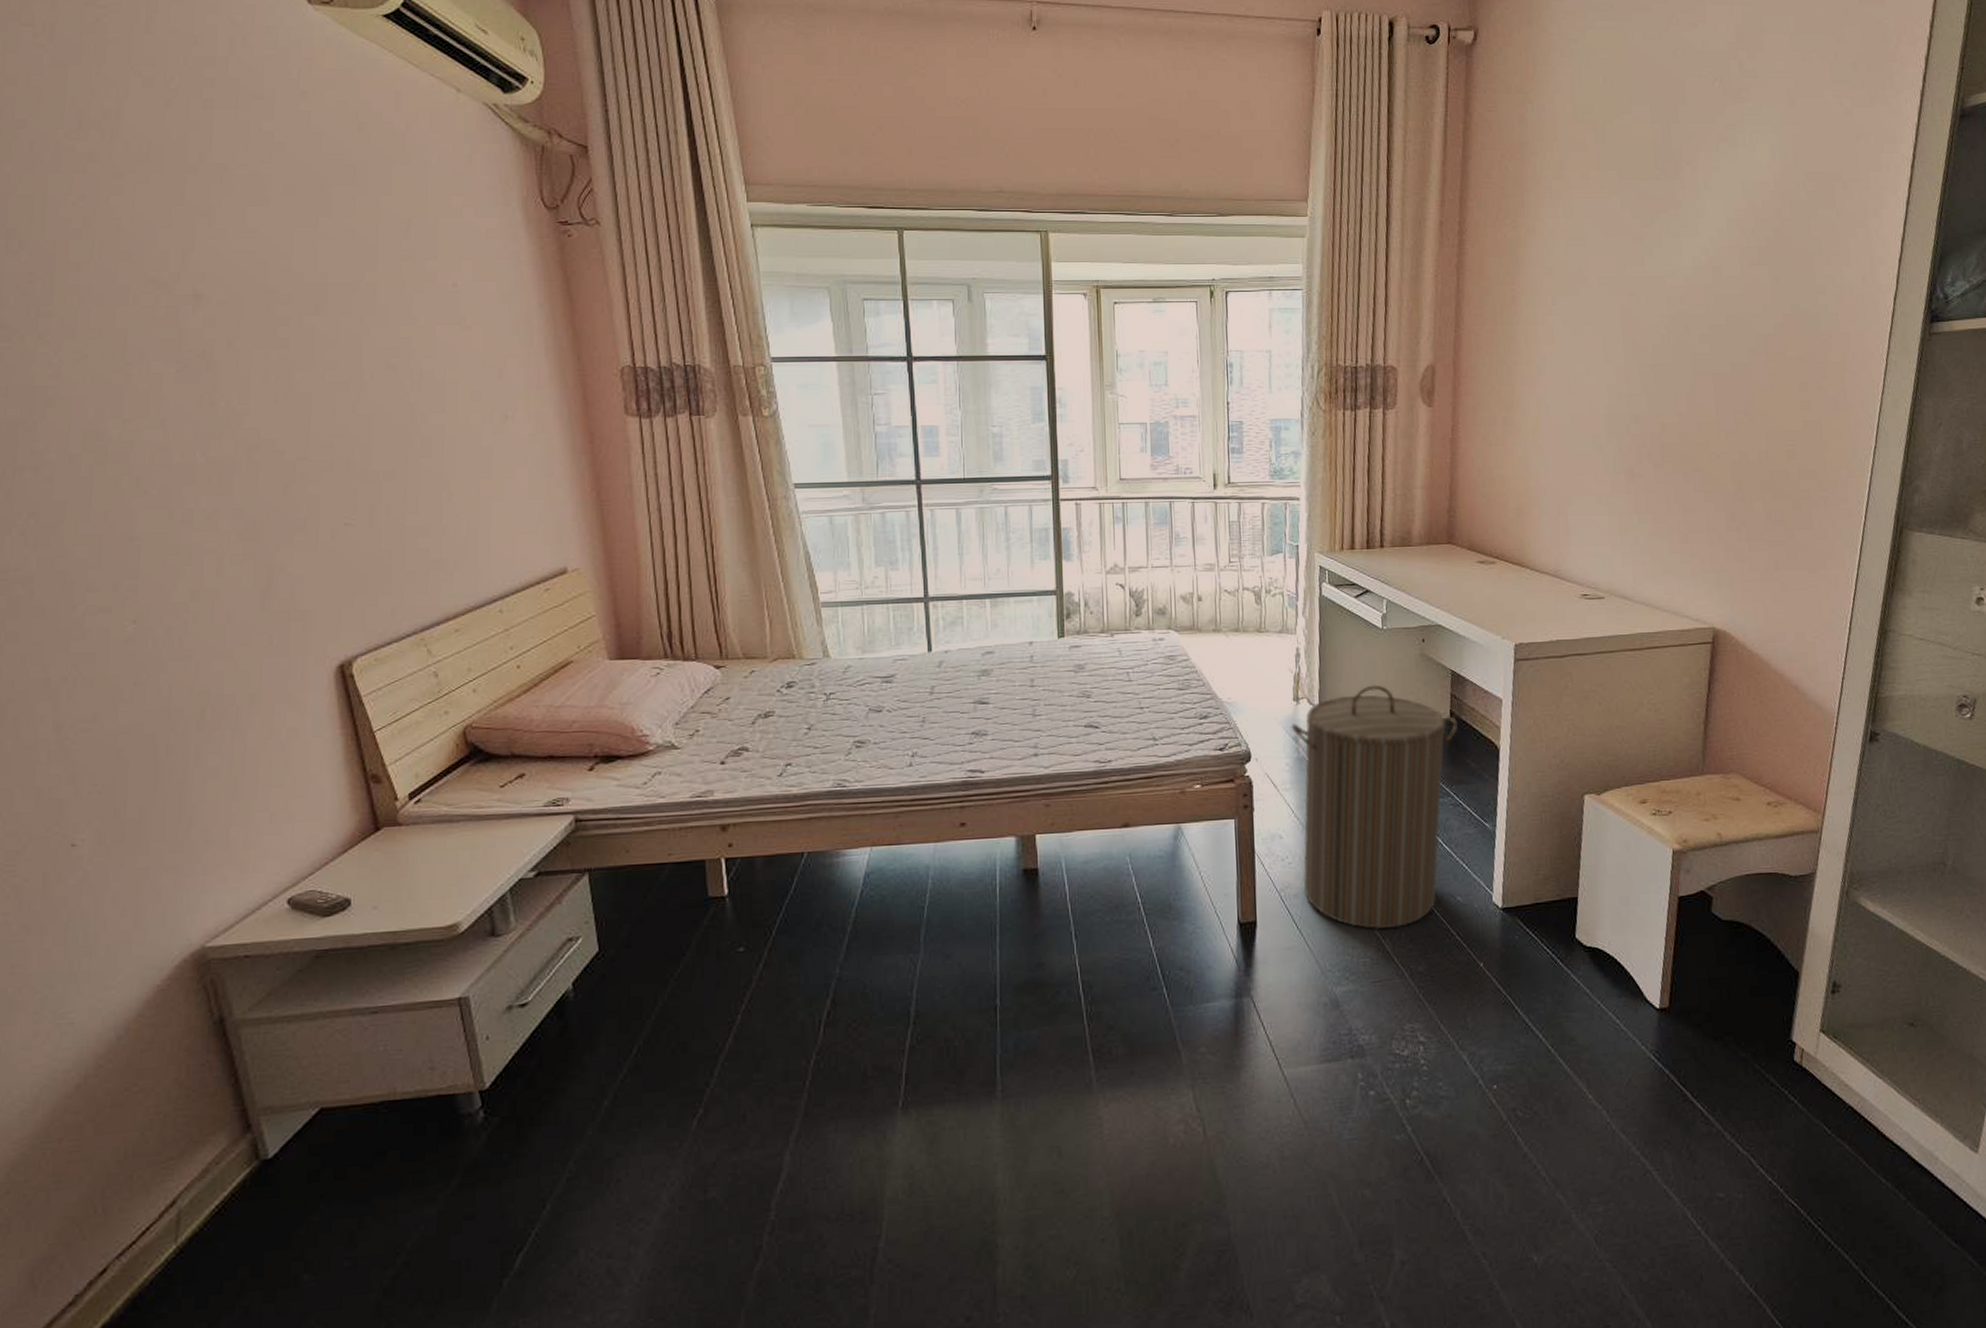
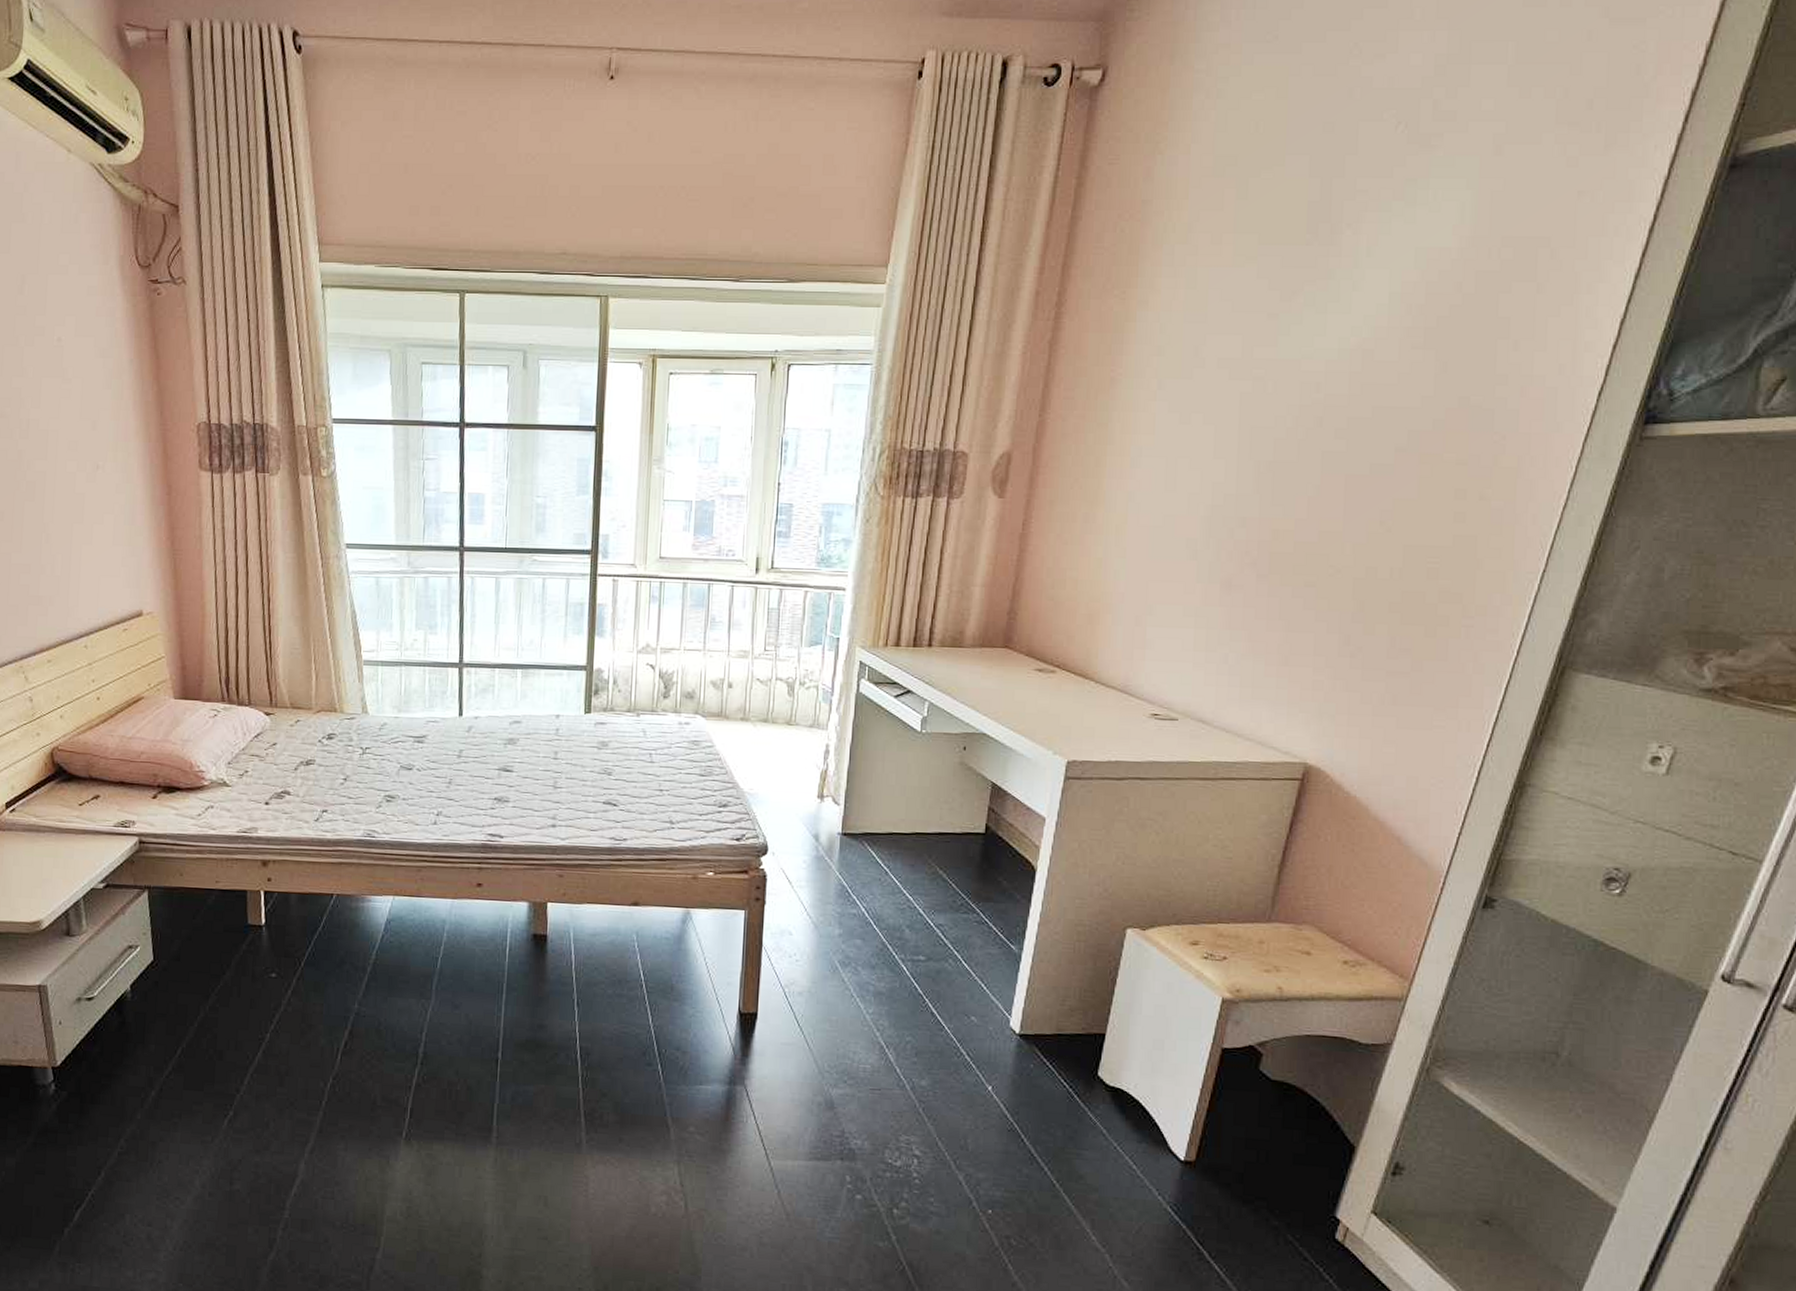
laundry hamper: present [1291,685,1458,930] -> none [808,789,992,1039]

